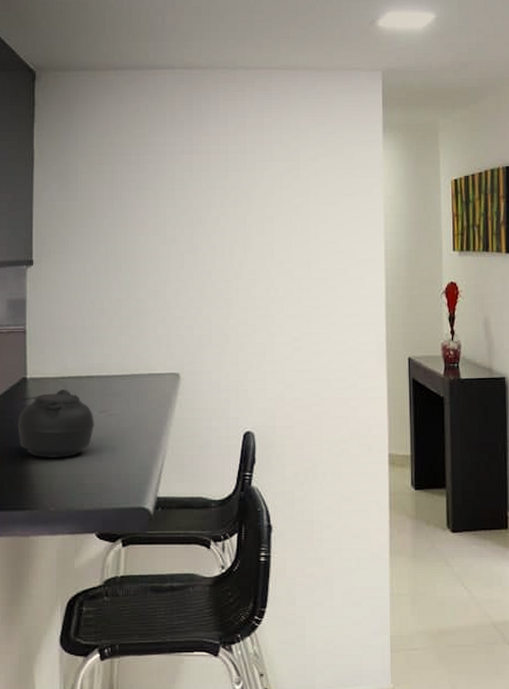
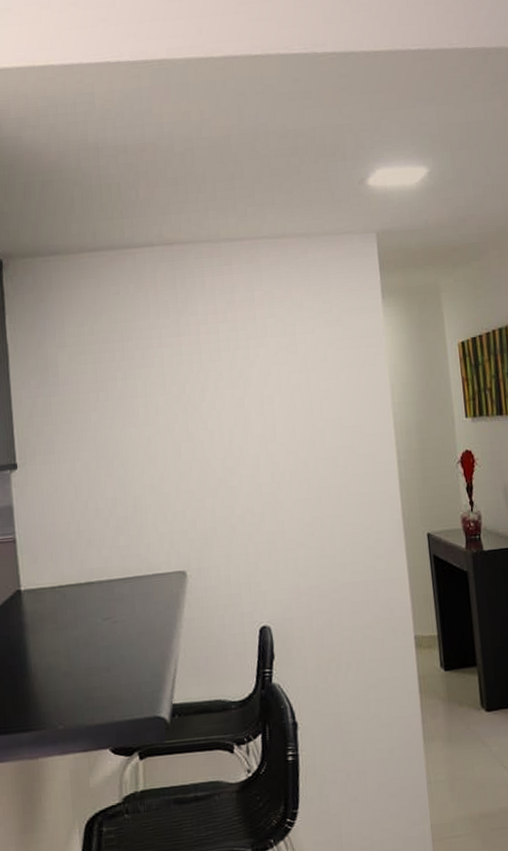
teapot: present [13,388,95,459] -> none [9,598,100,675]

